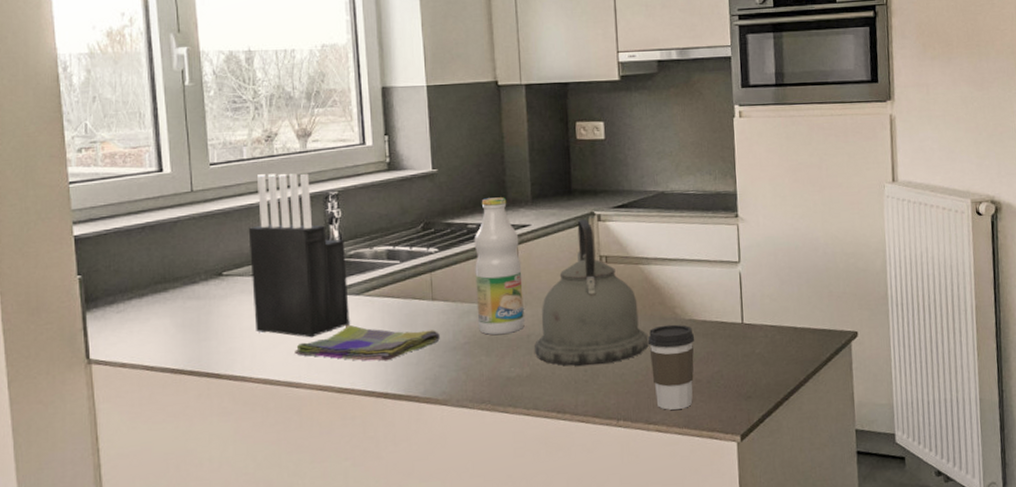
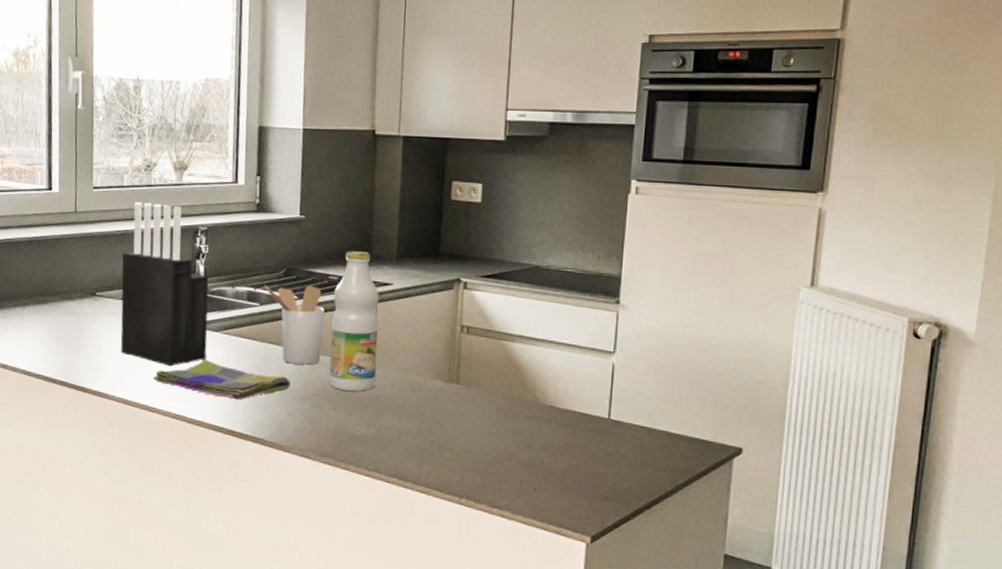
utensil holder: none [403,236,468,317] -> present [264,285,325,365]
kettle: present [534,220,649,366] -> none [381,285,503,438]
coffee cup: present [647,324,695,410] -> none [501,407,554,498]

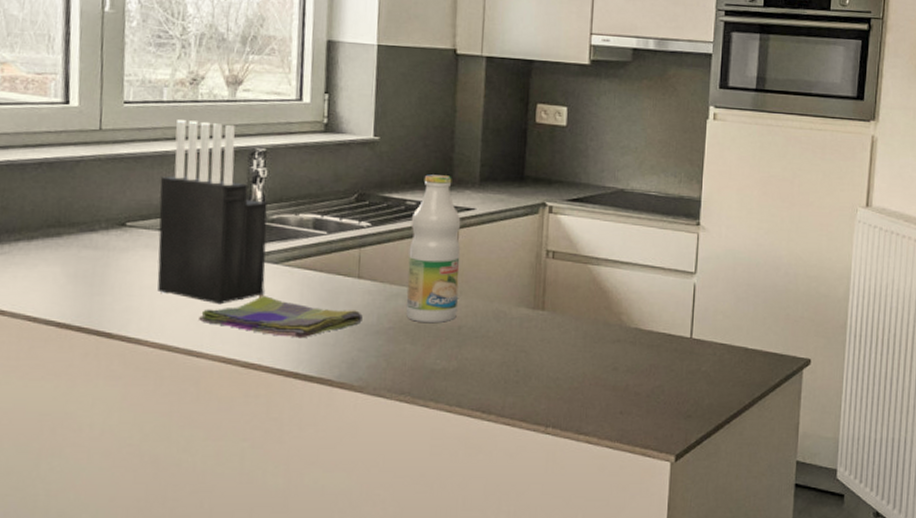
utensil holder: present [264,285,325,365] -> none [332,211,401,297]

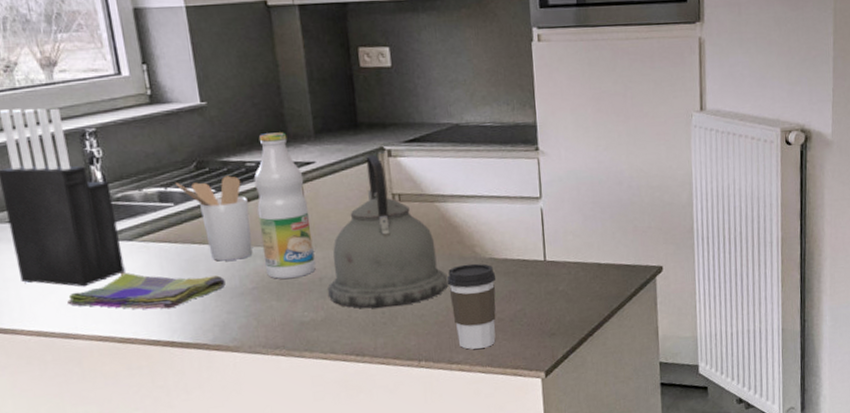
utensil holder: none [332,211,401,297] -> present [175,176,253,261]
kettle: none [464,210,589,366] -> present [327,155,449,309]
coffee cup: none [587,331,639,421] -> present [447,263,496,350]

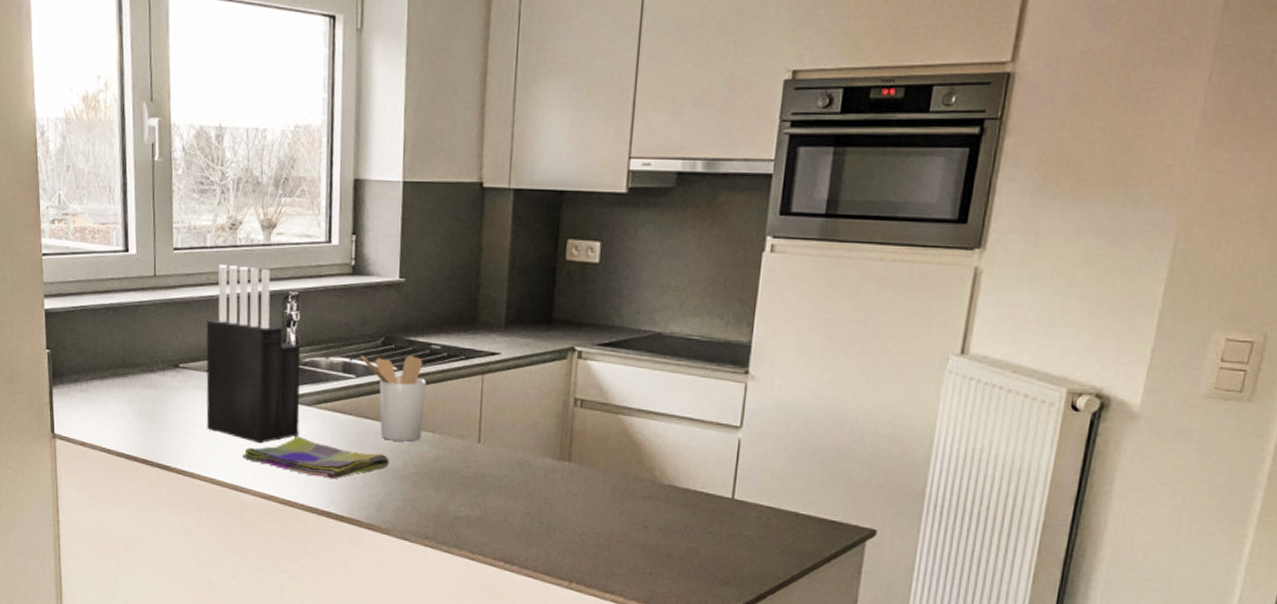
bottle: present [253,132,316,279] -> none [431,317,486,470]
kettle: present [327,155,449,309] -> none [487,355,618,520]
coffee cup: present [447,263,496,350] -> none [616,487,673,583]

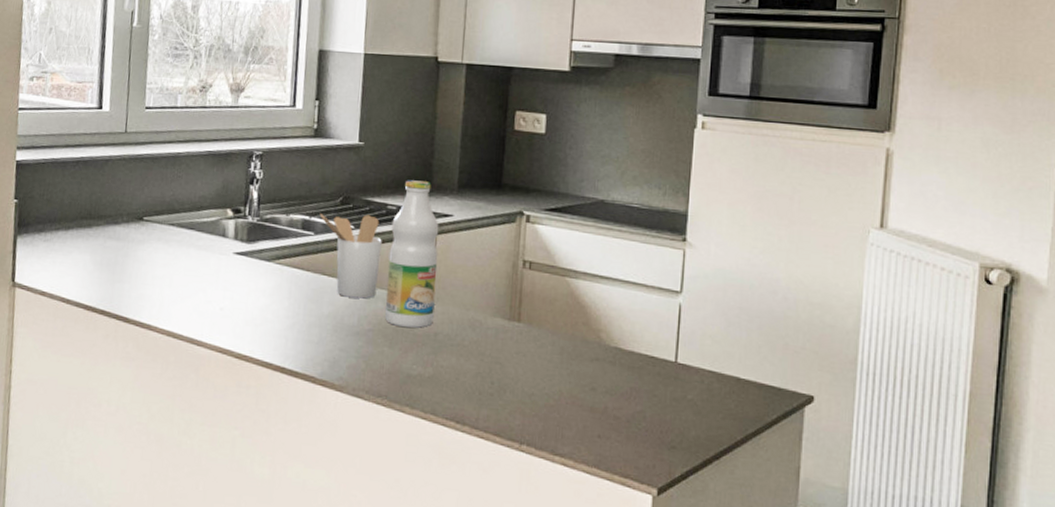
knife block: present [206,265,301,444] -> none [167,124,262,297]
dish towel: present [243,437,389,480] -> none [200,291,344,335]
bottle: none [431,317,486,470] -> present [385,180,439,328]

